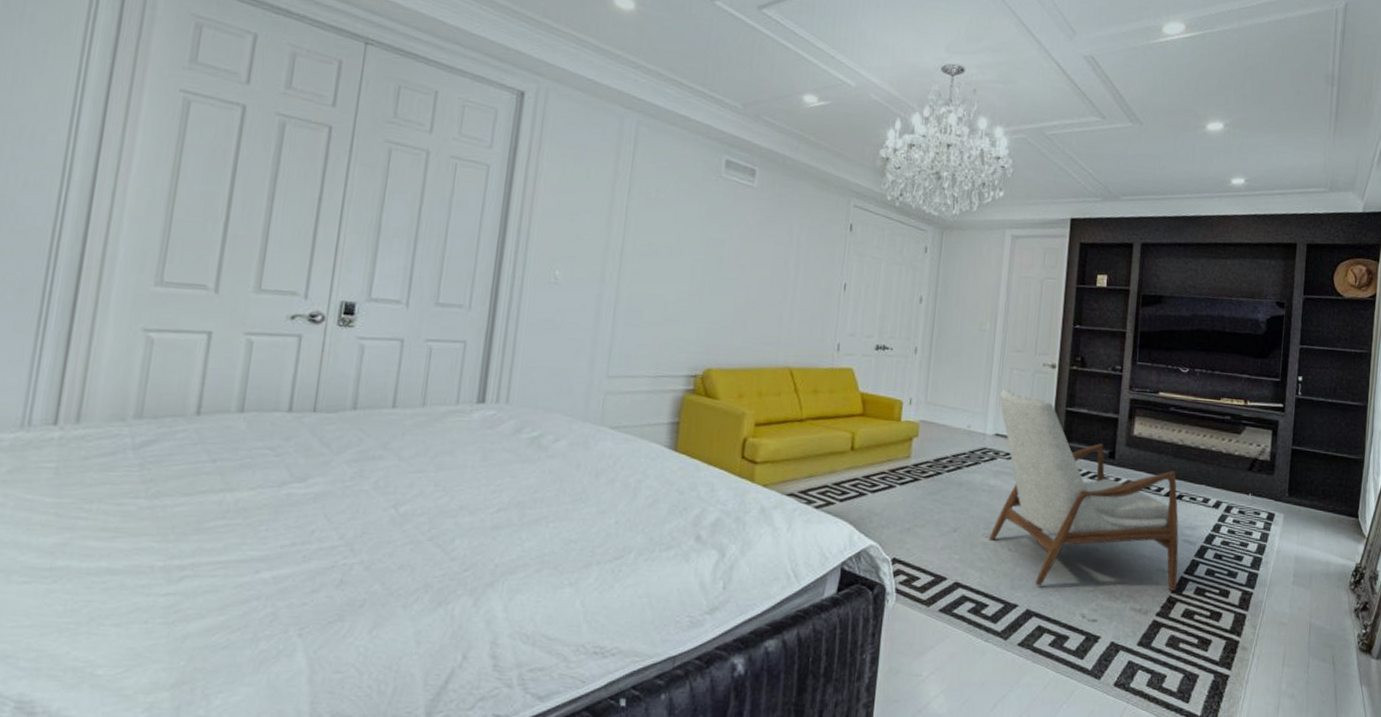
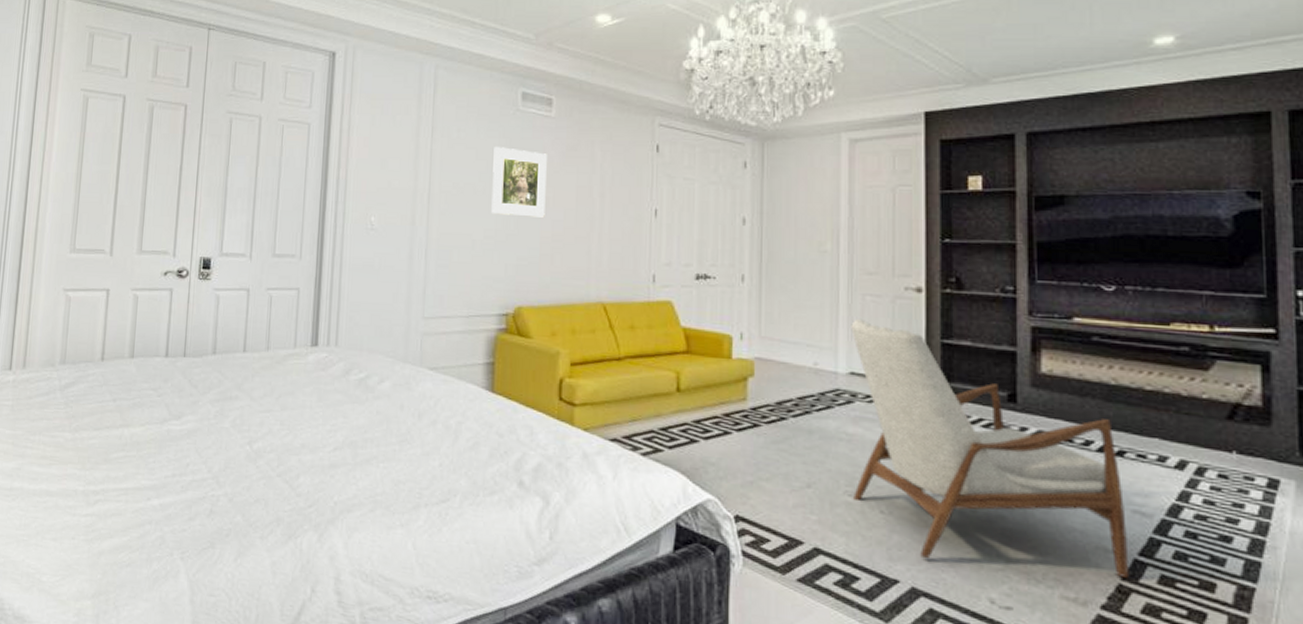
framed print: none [686,211,747,284] -> present [491,147,547,218]

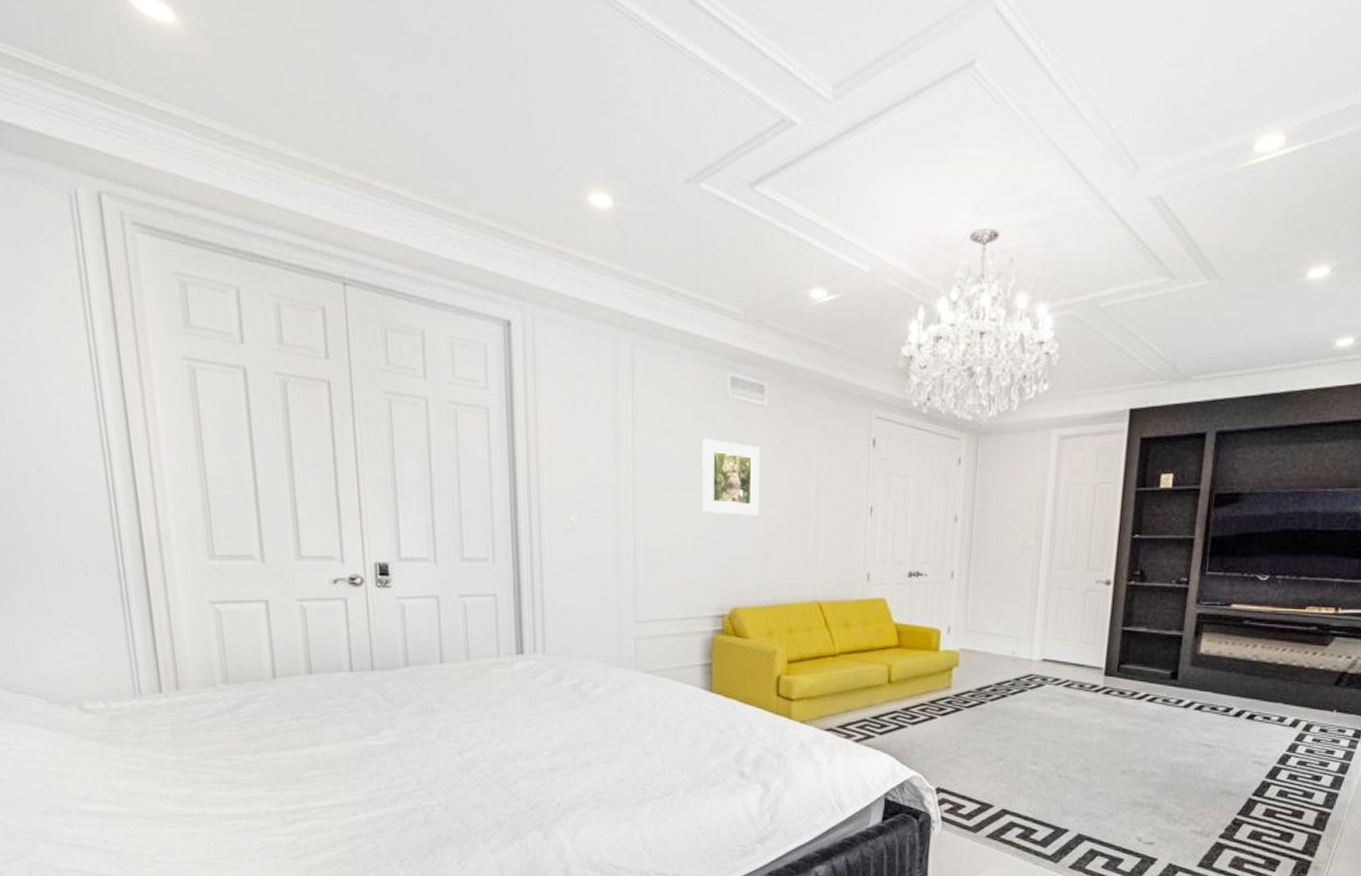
armchair: present [851,318,1130,578] -> none [1036,610,1249,813]

